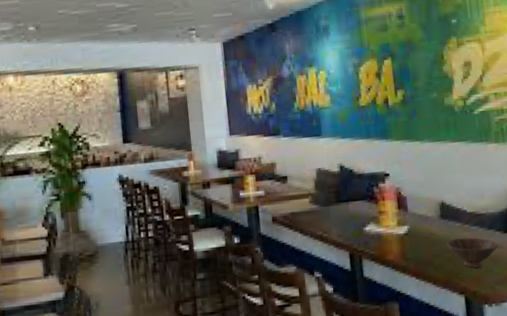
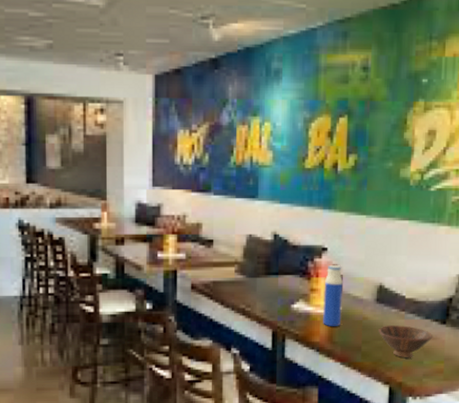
water bottle: none [391,188,411,245] -> present [322,265,344,326]

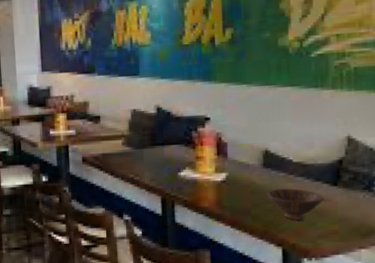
water bottle: present [322,265,344,326] -> none [209,133,229,192]

